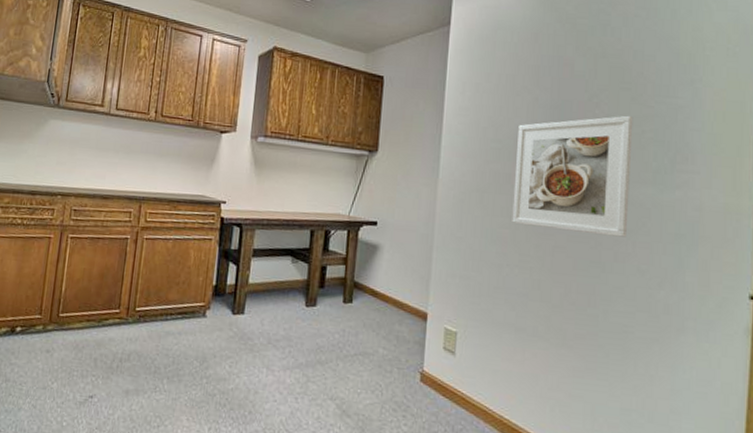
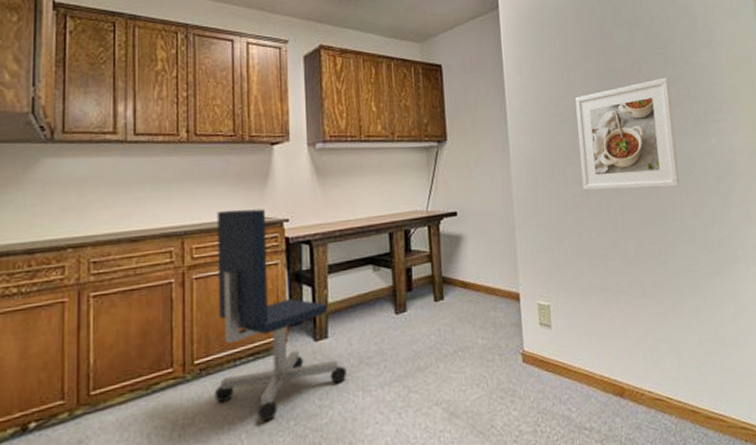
office chair: none [147,184,257,374] -> present [214,209,348,422]

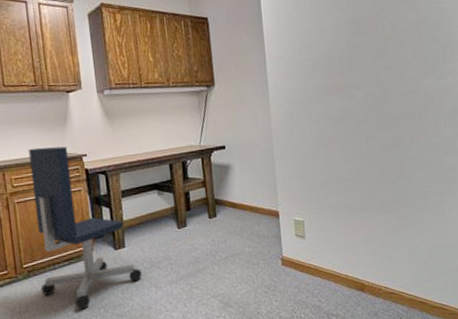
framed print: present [575,77,680,191] -> none [326,22,418,126]

